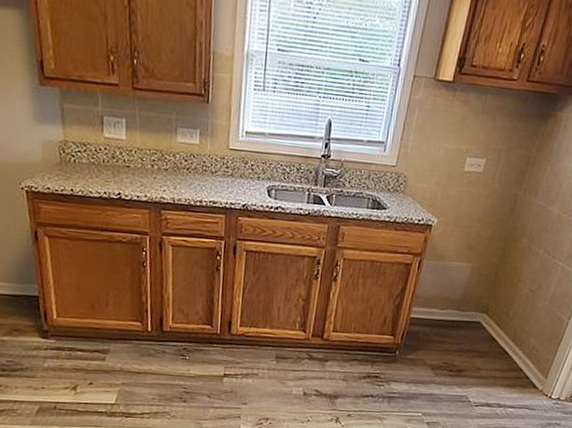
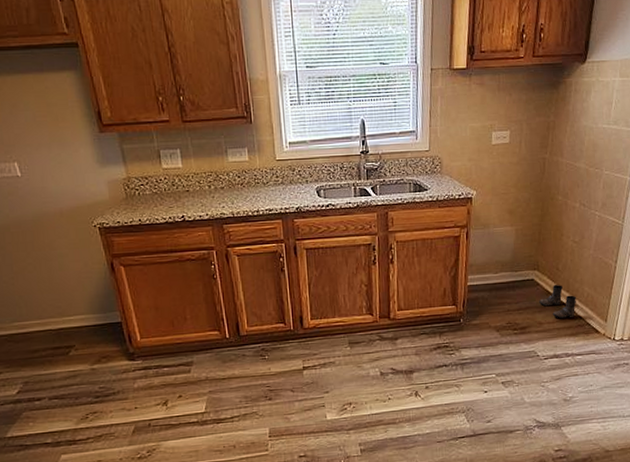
boots: none [481,331,521,368] -> present [539,284,576,319]

